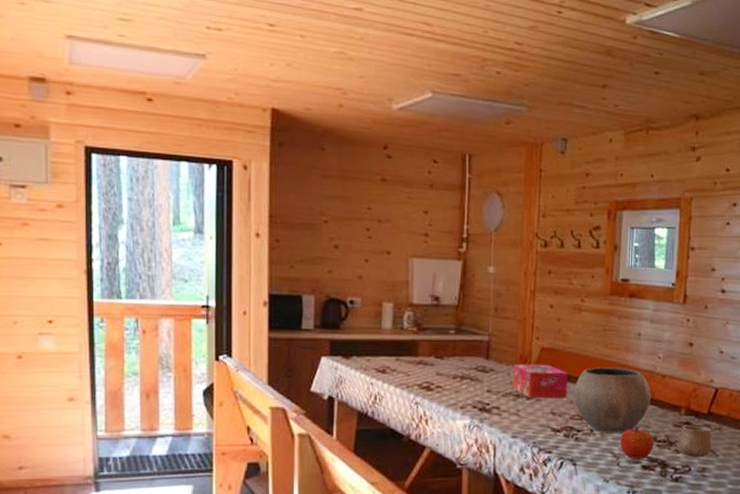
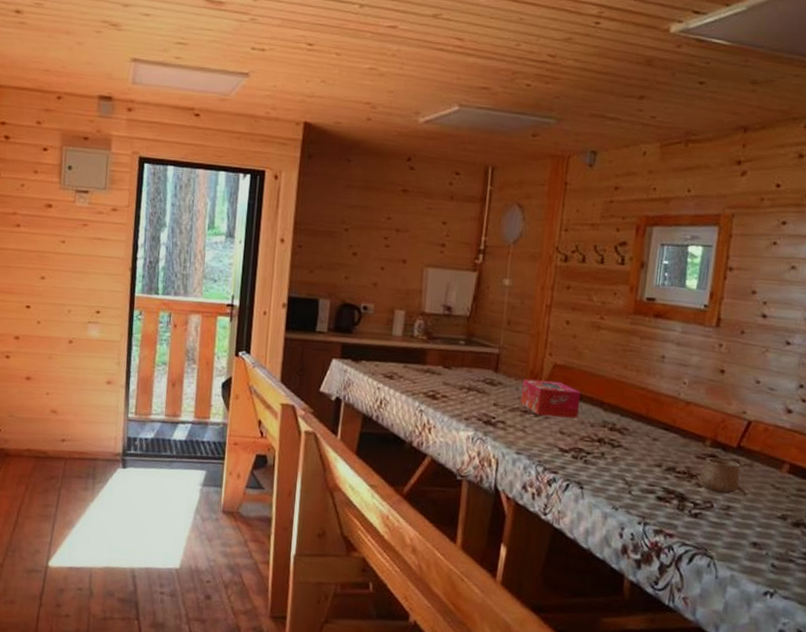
bowl: present [574,366,652,433] -> none [586,388,673,460]
fruit: present [620,425,654,459] -> none [633,453,673,490]

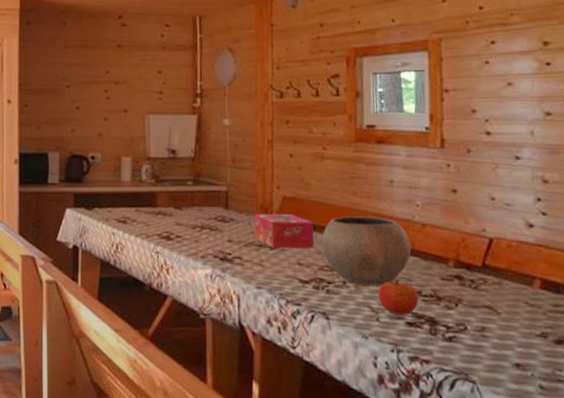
bowl: none [586,388,673,460] -> present [321,215,412,286]
fruit: none [633,453,673,490] -> present [378,277,419,315]
cup: present [697,457,740,494] -> none [446,278,492,314]

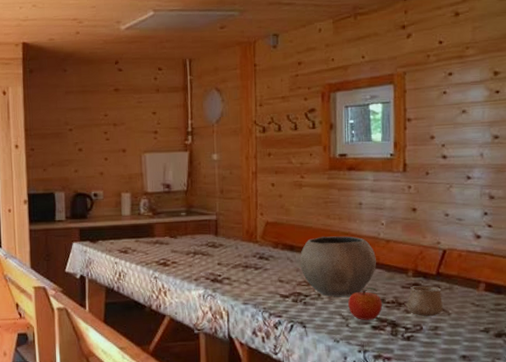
tissue box: present [254,213,314,249] -> none [240,237,293,268]
cup: none [446,278,492,314] -> present [405,286,444,316]

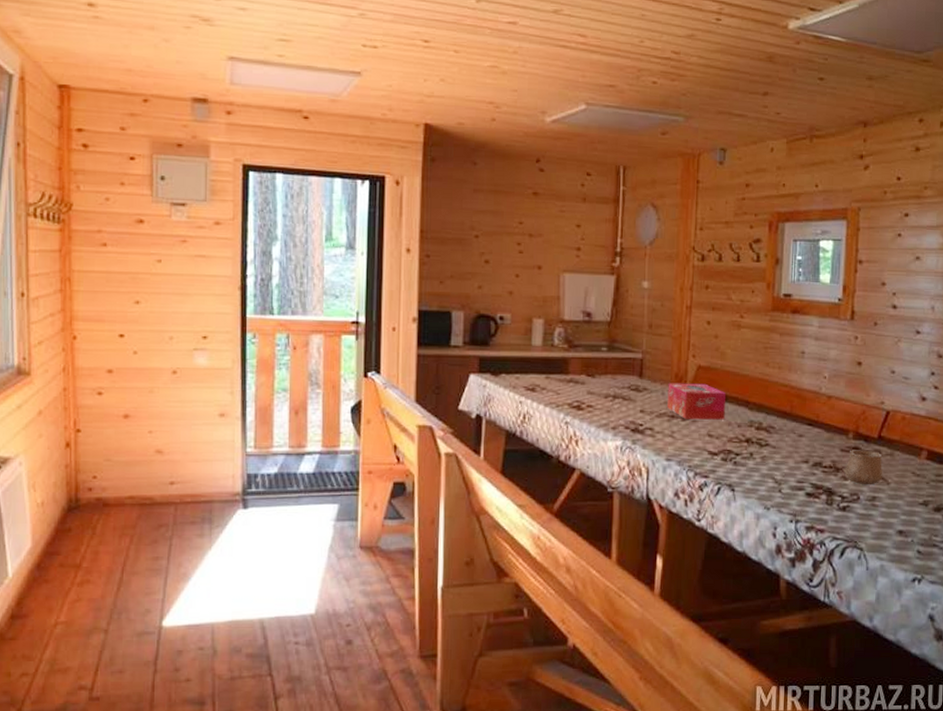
tissue box: none [240,237,293,268] -> present [667,383,727,420]
bowl: present [299,236,377,297] -> none [732,386,816,457]
fruit: present [348,287,383,320] -> none [782,449,819,486]

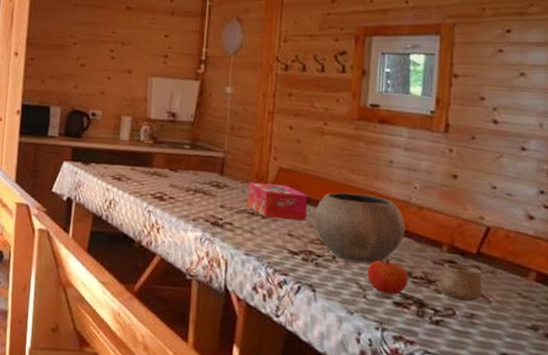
bowl: none [732,386,816,457] -> present [314,191,406,264]
fruit: none [782,449,819,486] -> present [367,257,409,295]

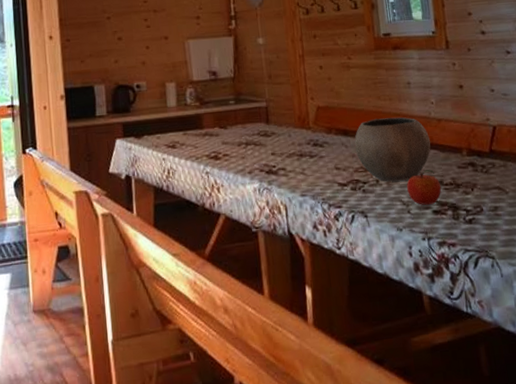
tissue box: present [247,182,309,221] -> none [293,122,348,156]
cup: present [436,263,483,301] -> none [463,164,501,197]

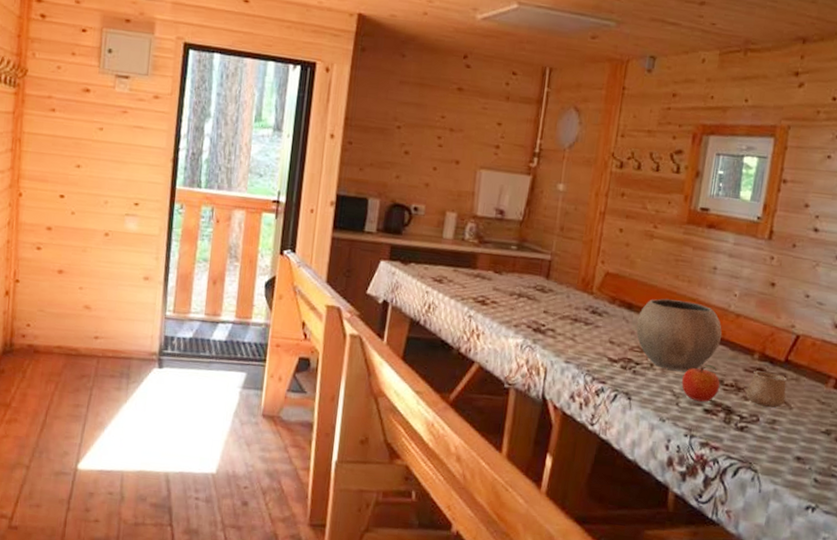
cup: none [463,164,501,197] -> present [745,371,787,408]

